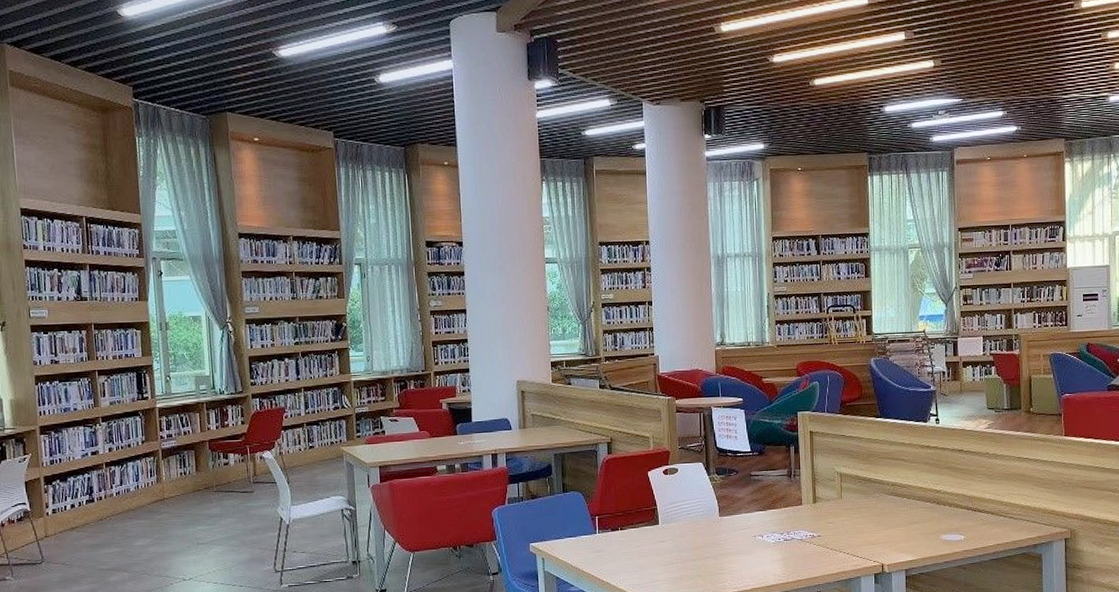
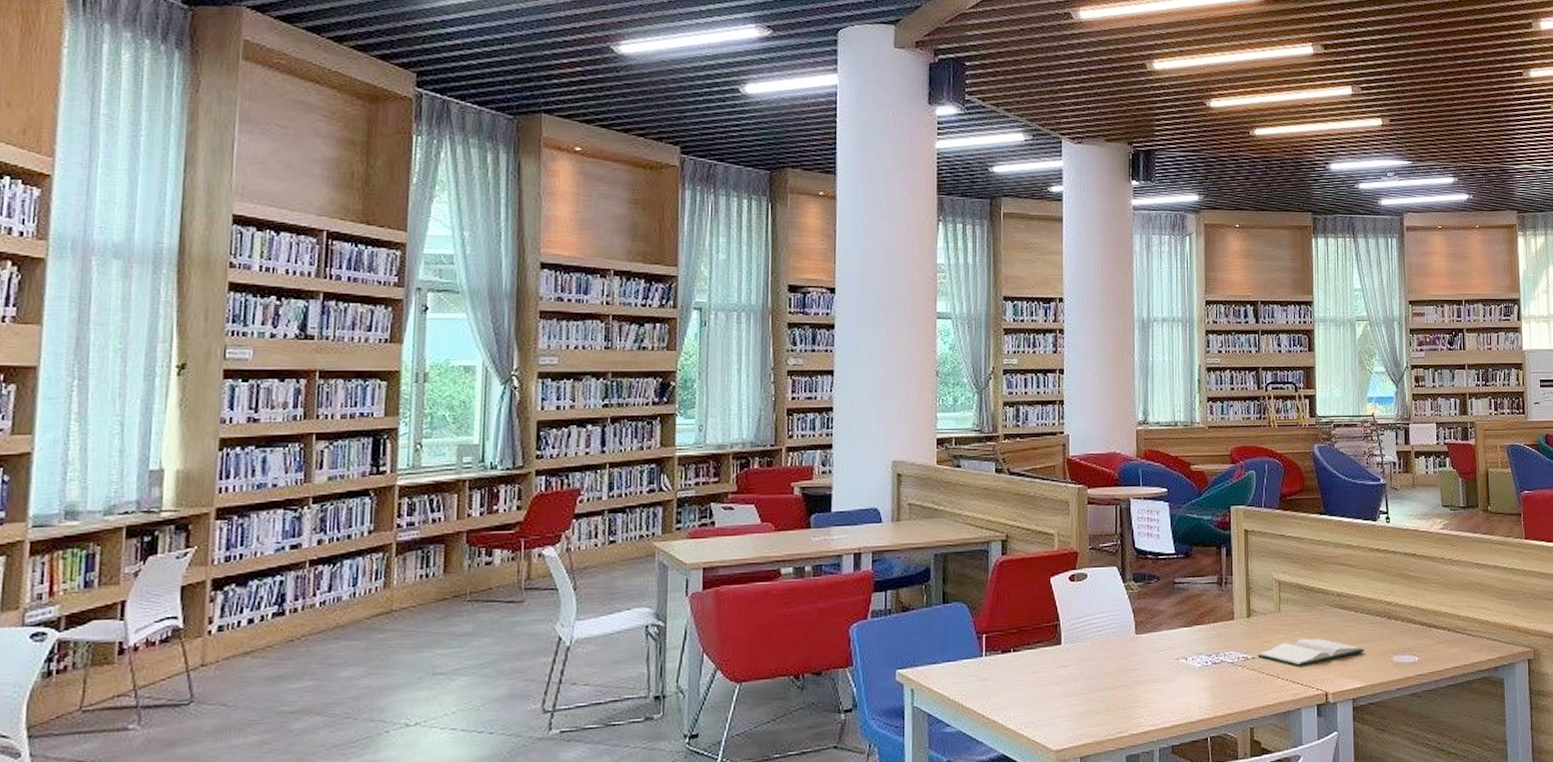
hardback book: none [822,520,916,544] -> present [1257,638,1365,667]

